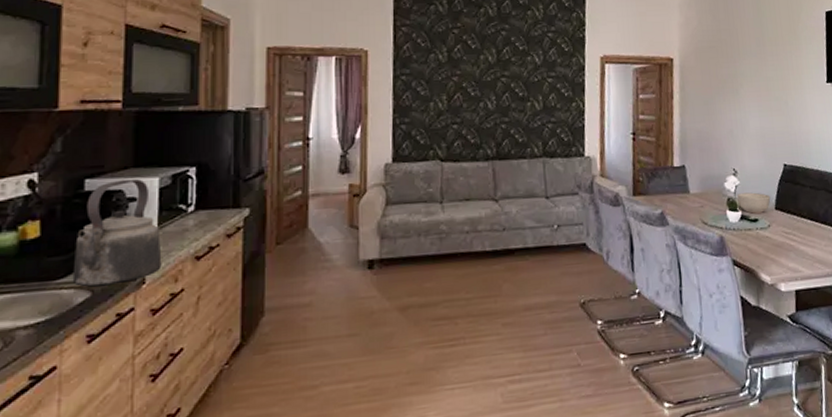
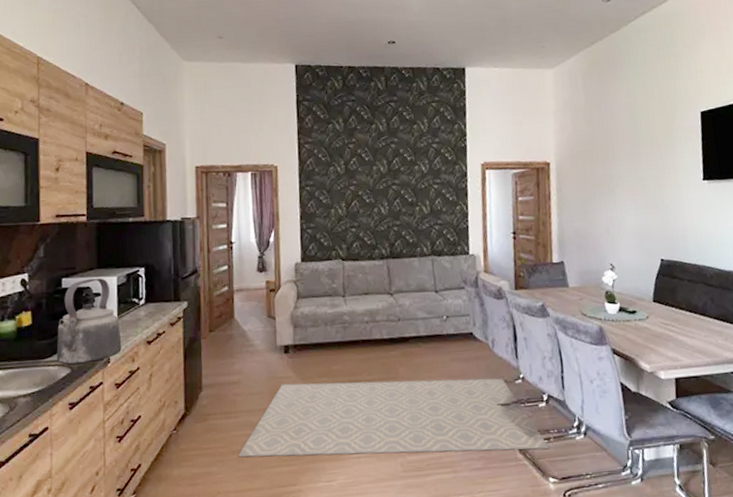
rug: none [306,293,665,394] -> present [238,378,550,458]
bowl: present [737,192,771,215] -> none [615,286,649,307]

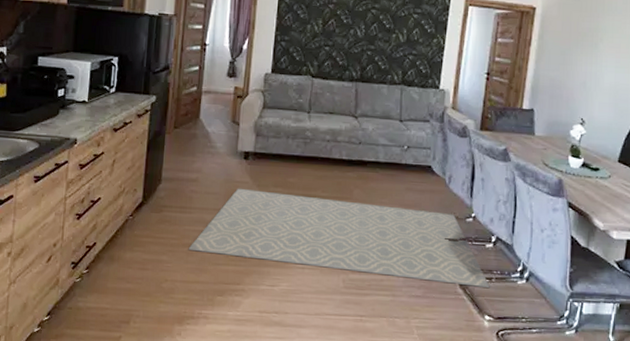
kettle: present [56,278,122,365] -> none [26,60,90,142]

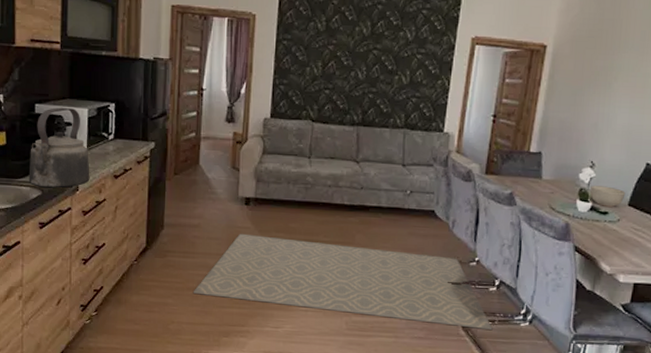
kettle: none [26,60,90,142] -> present [28,107,90,189]
bowl: none [581,142,615,164] -> present [590,185,626,208]

